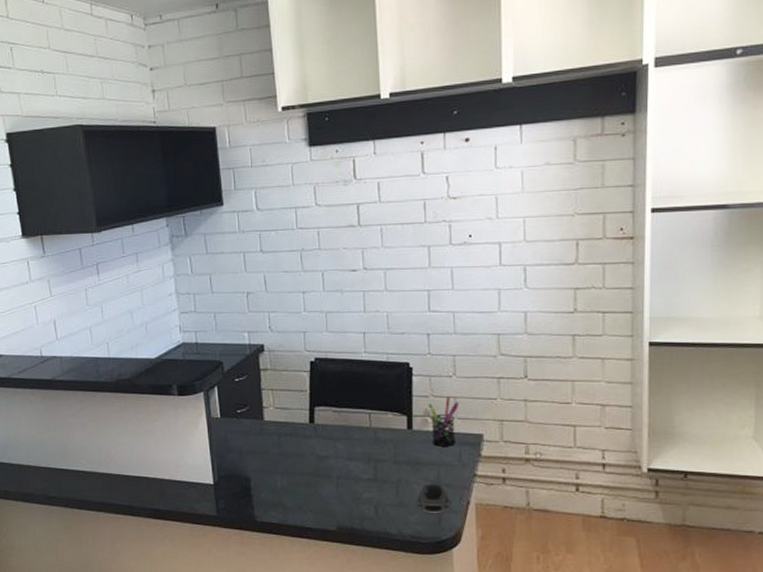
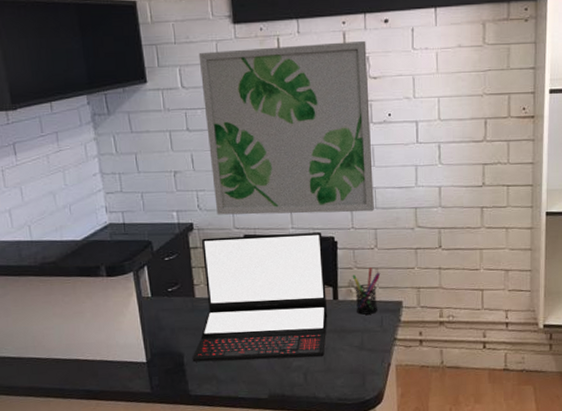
laptop: none [259,358,402,490] -> present [192,232,328,363]
wall art: none [274,160,453,338] -> present [198,40,374,215]
computer mouse: present [416,484,451,513] -> none [342,349,374,376]

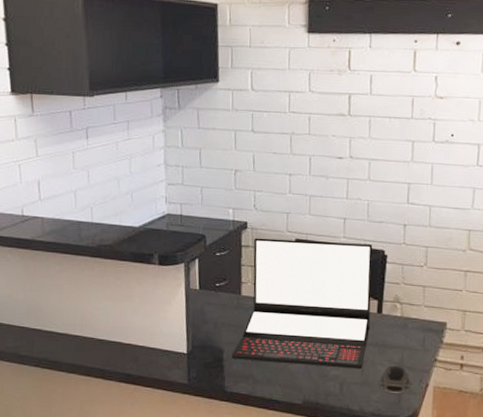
wall art: present [198,40,374,215] -> none [271,57,436,229]
computer mouse: none [342,349,374,376] -> present [379,365,412,393]
pen holder: present [352,267,381,315] -> none [398,285,428,332]

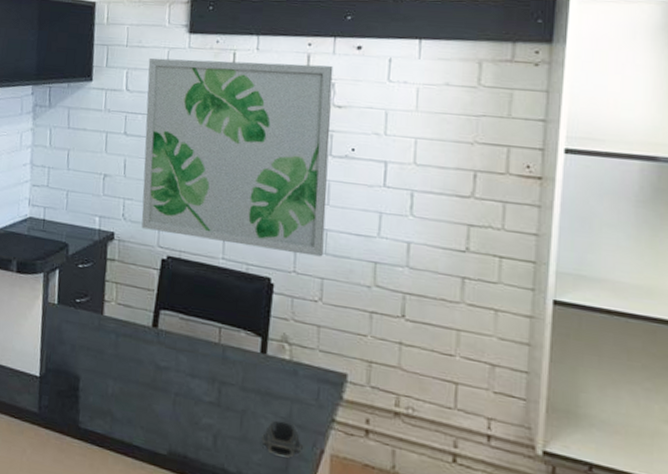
laptop: present [231,238,373,369] -> none [88,251,257,421]
wall art: none [271,57,436,229] -> present [141,58,334,257]

